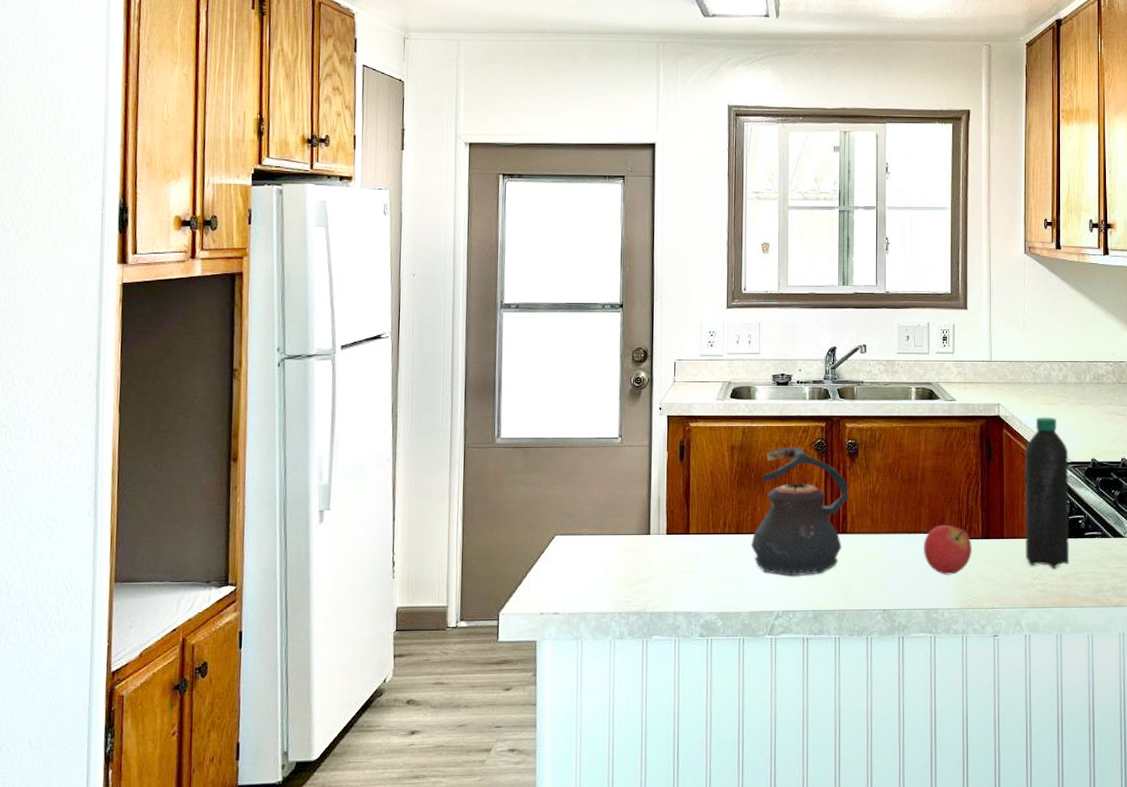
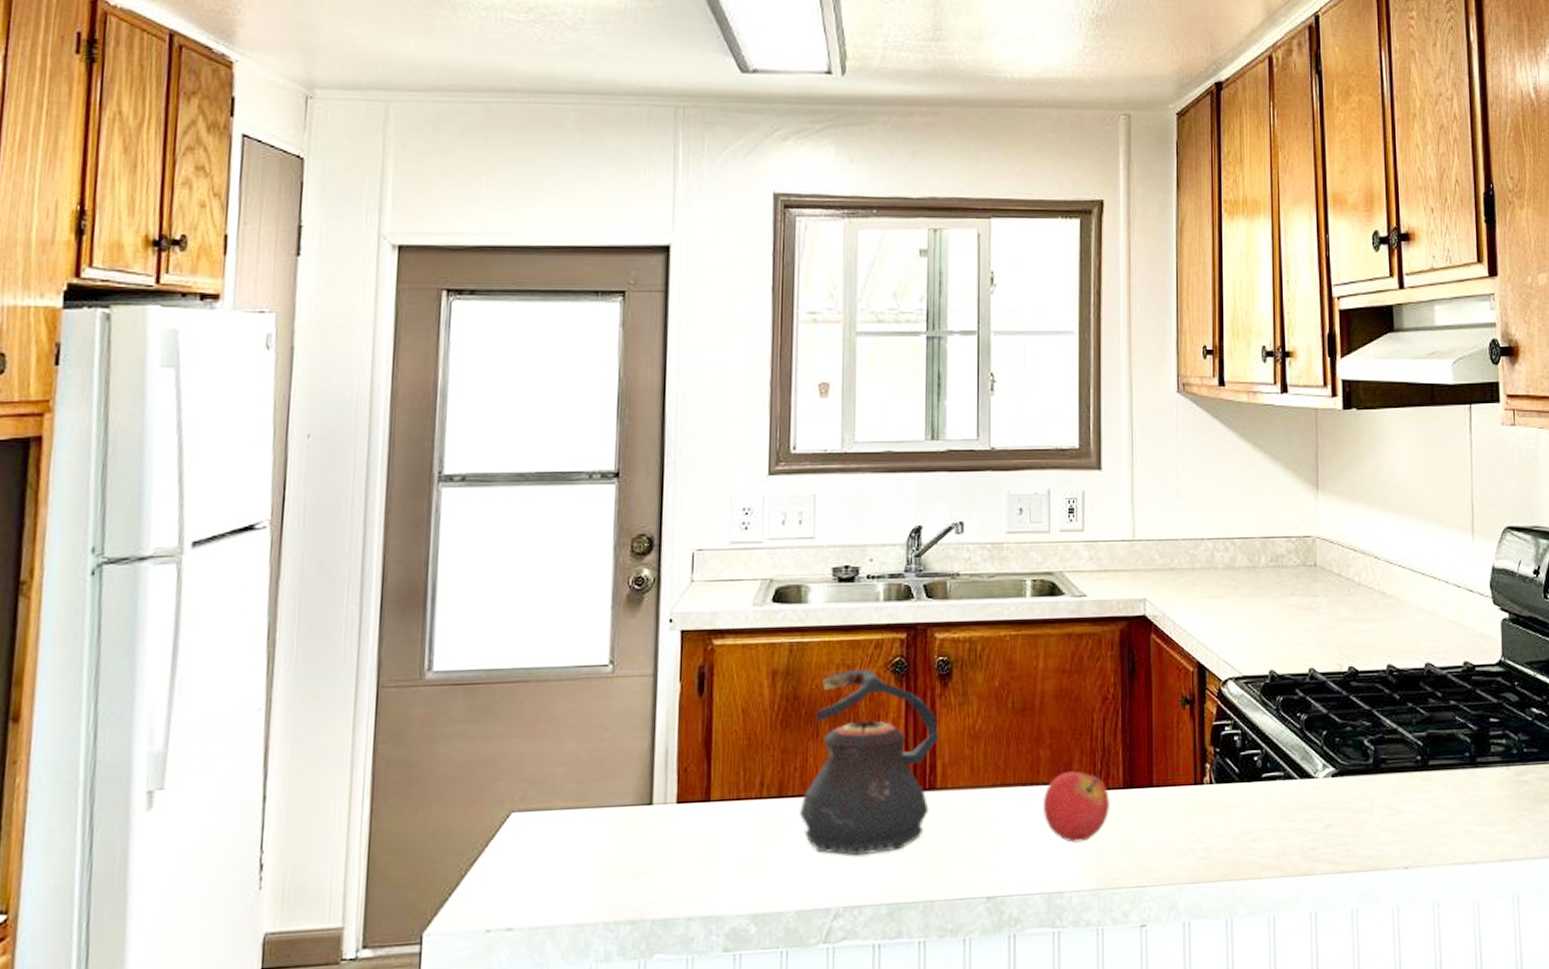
water bottle: present [1025,417,1070,568] -> none [1180,615,1241,826]

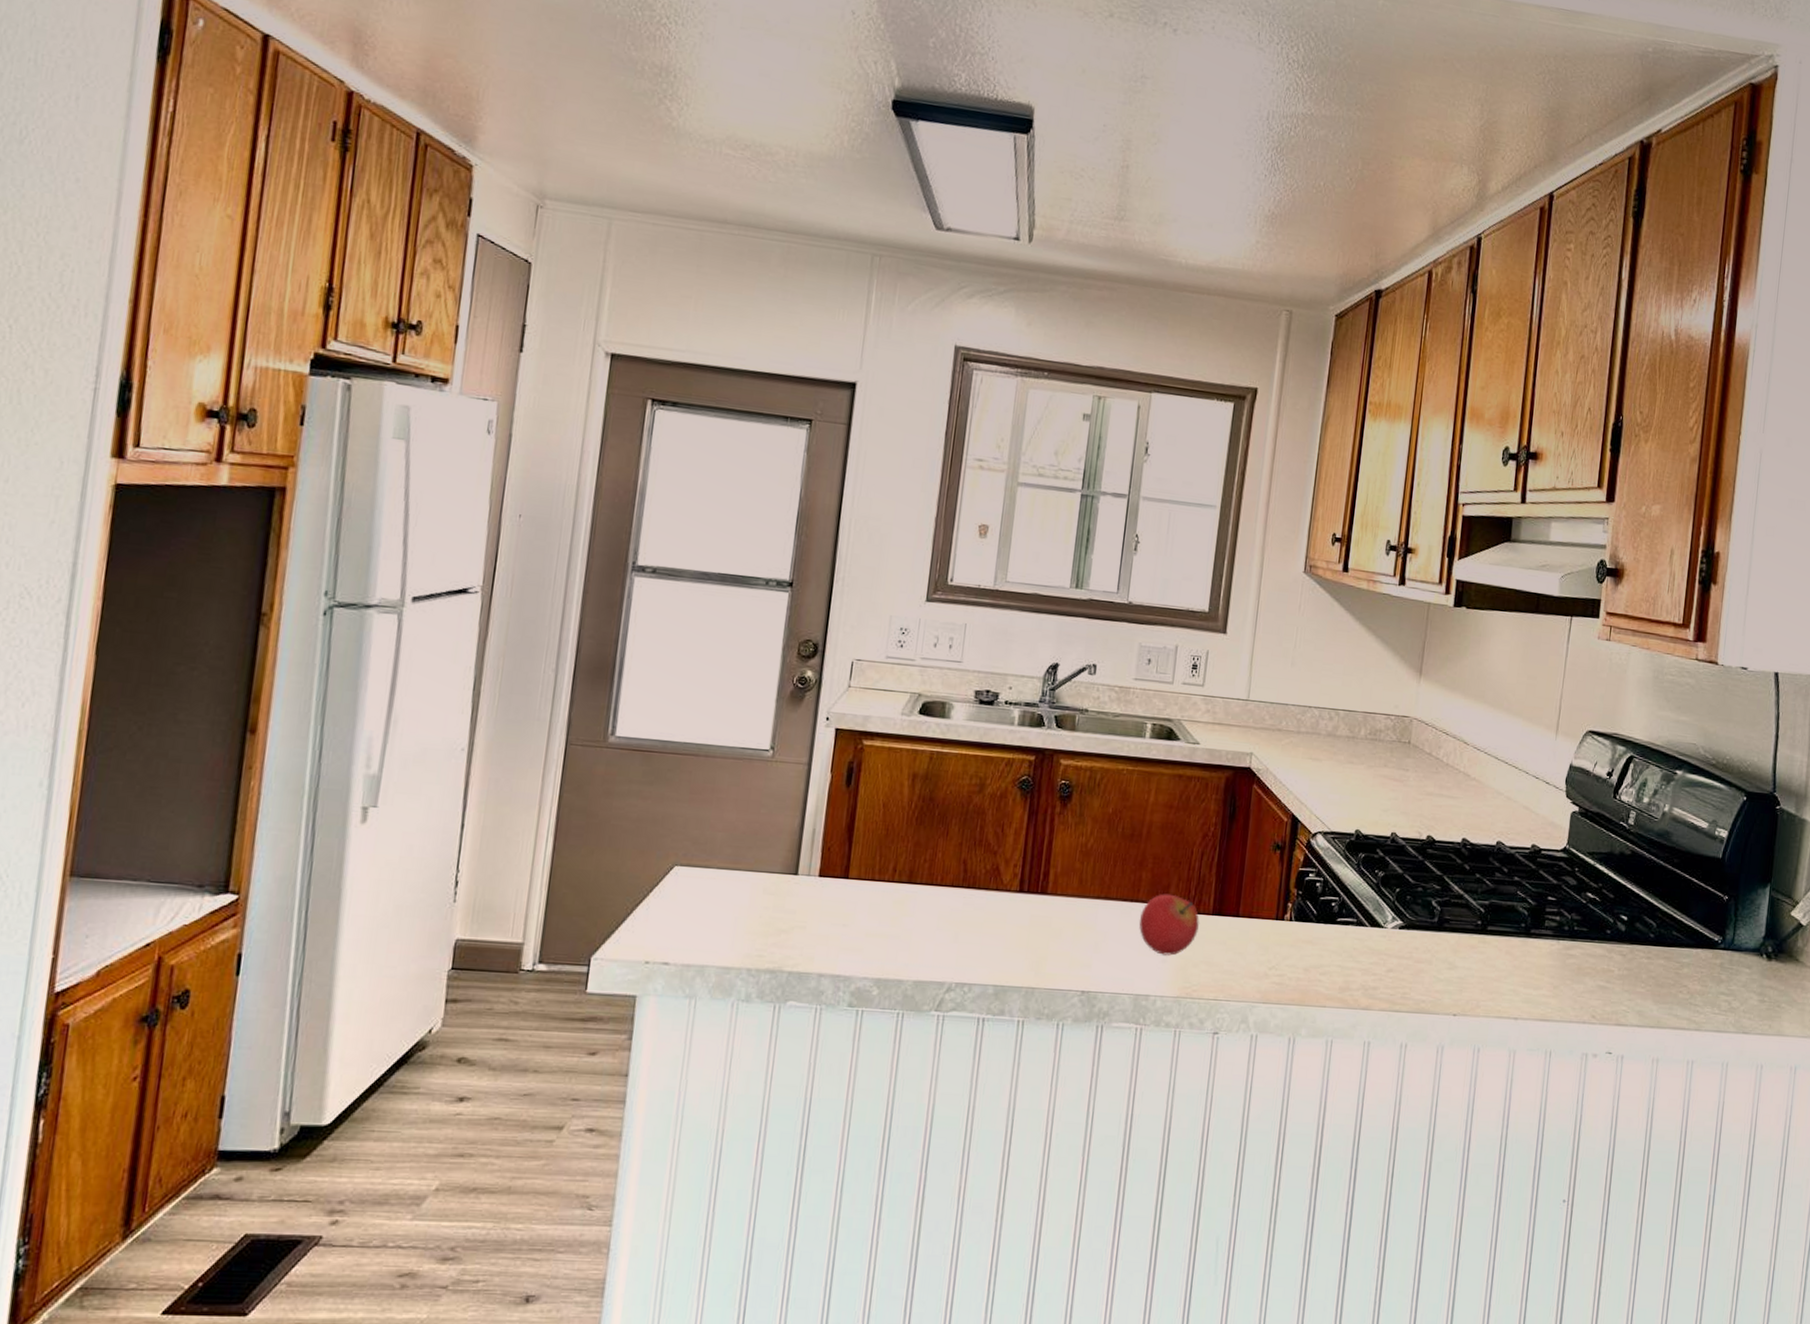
teapot: present [800,668,940,856] -> none [925,782,1056,942]

